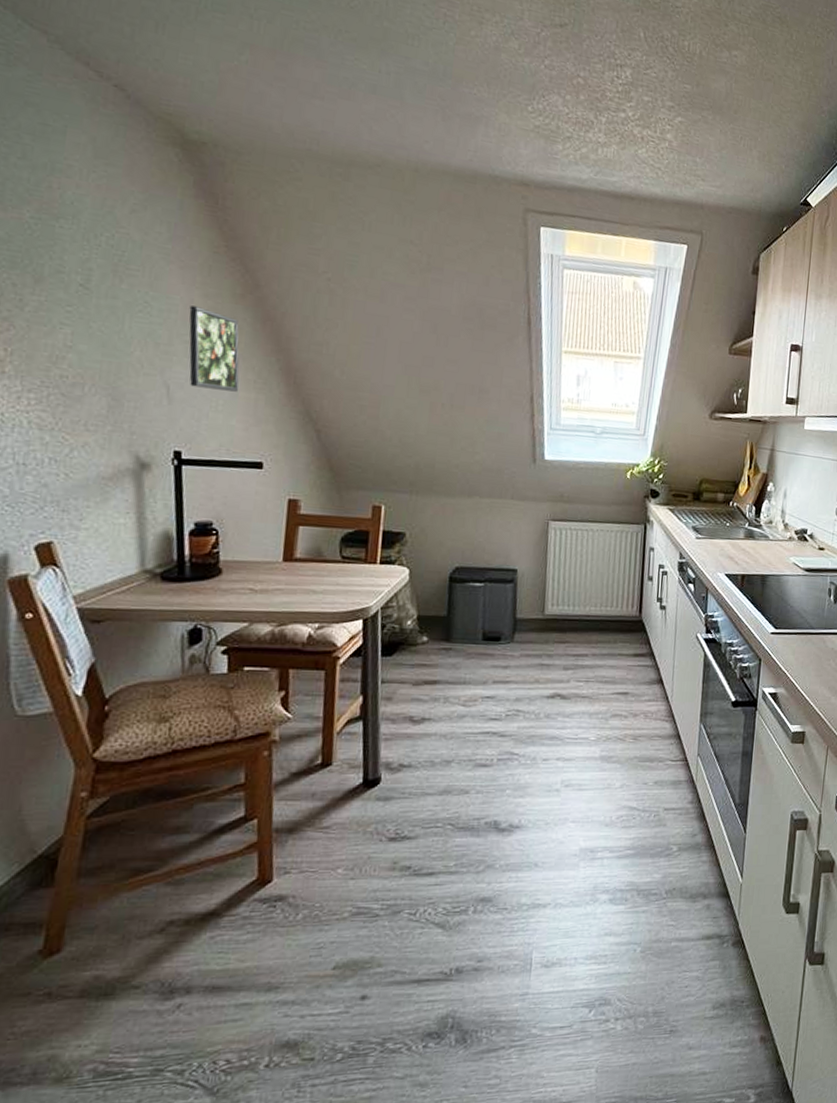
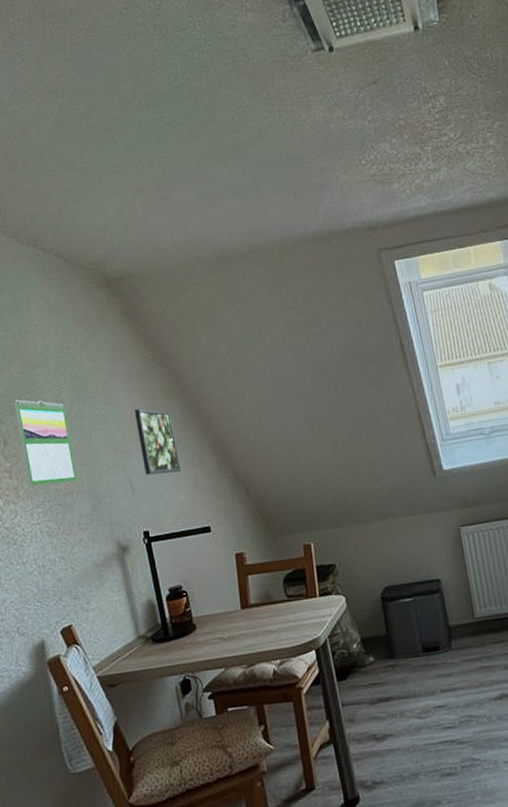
calendar: none [17,250,95,371] -> present [14,399,77,486]

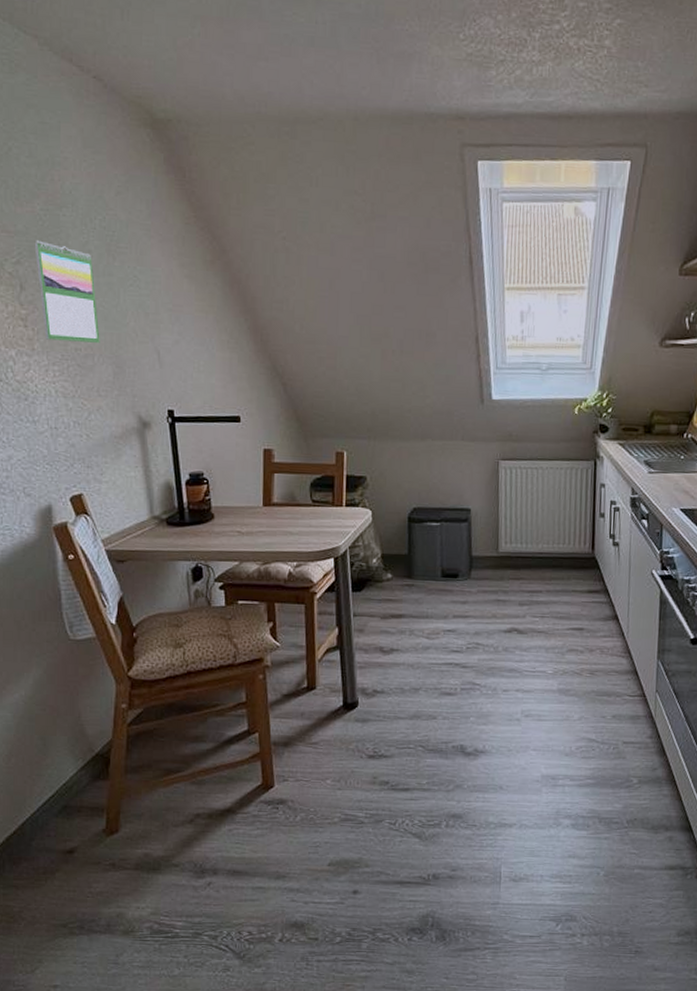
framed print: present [134,409,182,475] -> none [170,276,216,353]

